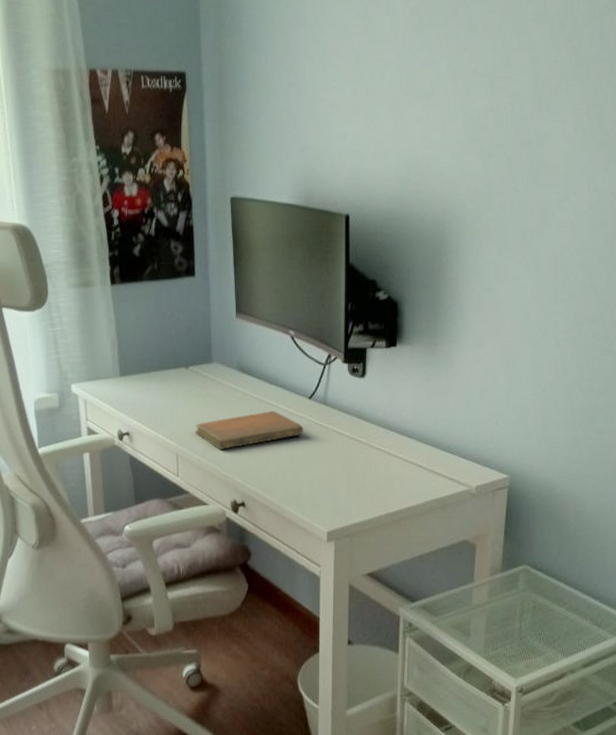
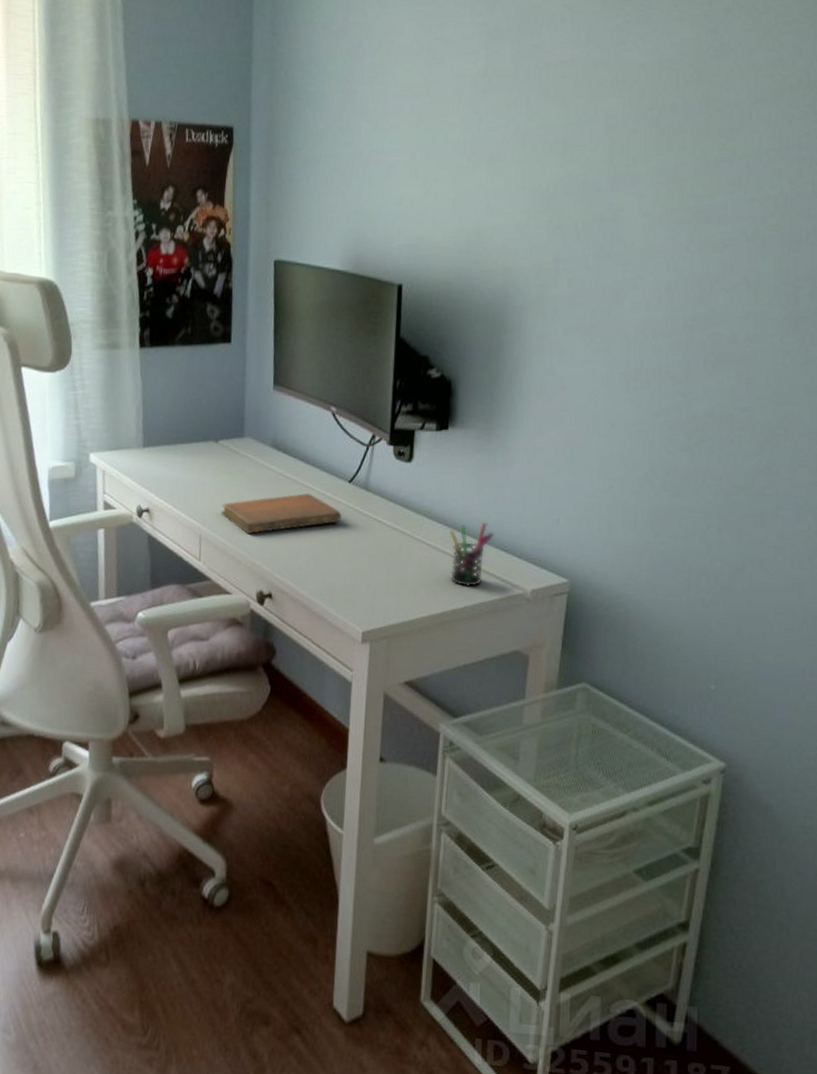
pen holder: none [401,429,442,487] -> present [449,523,495,588]

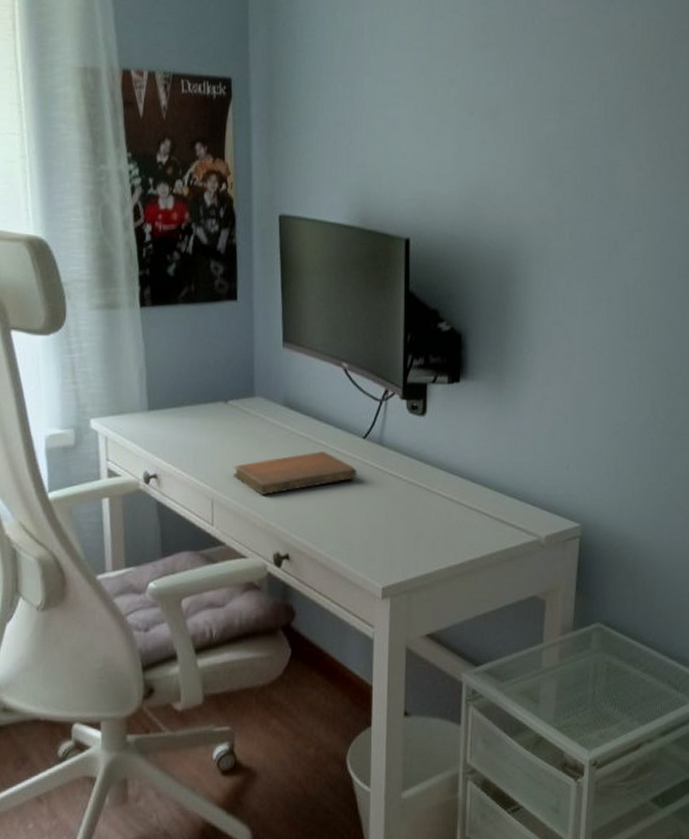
pen holder: present [449,523,495,588] -> none [464,472,508,537]

